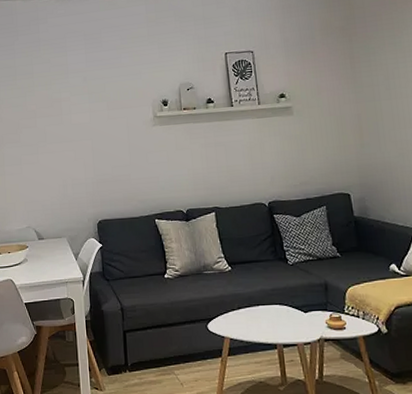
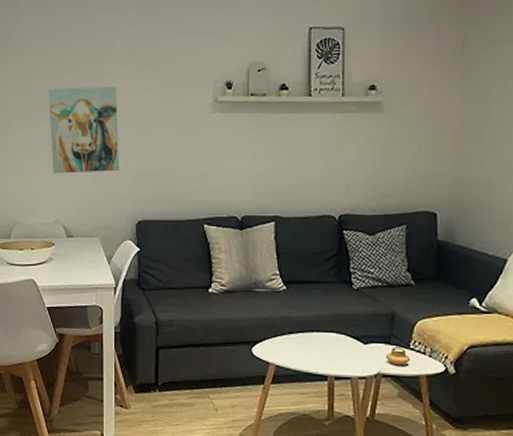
wall art: none [16,110,79,187] -> present [48,85,119,174]

